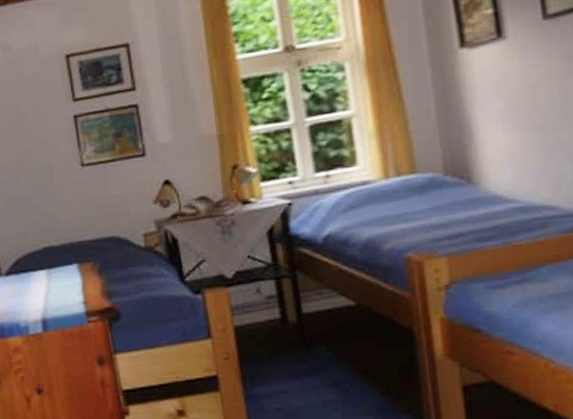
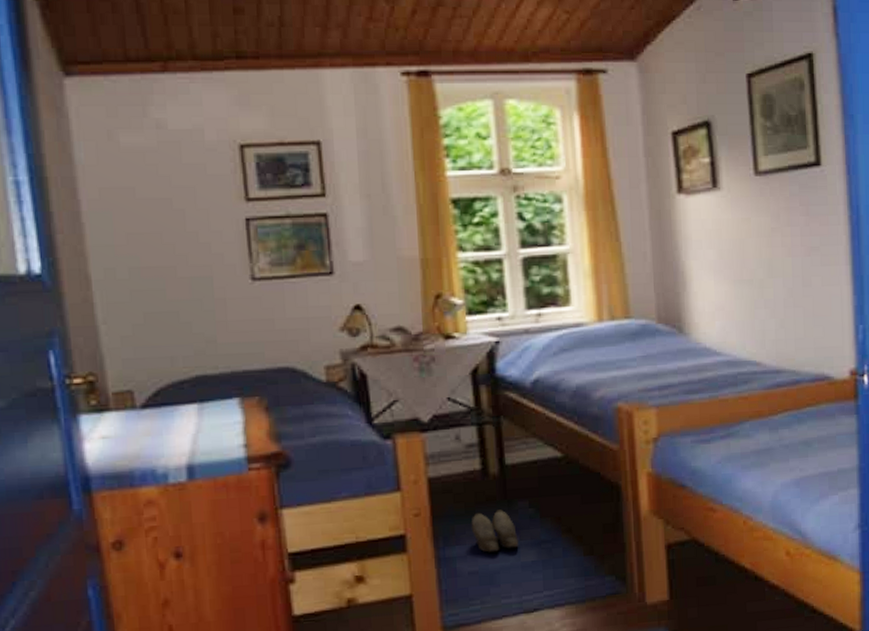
slippers: none [274,353,318,392] -> present [471,509,519,553]

